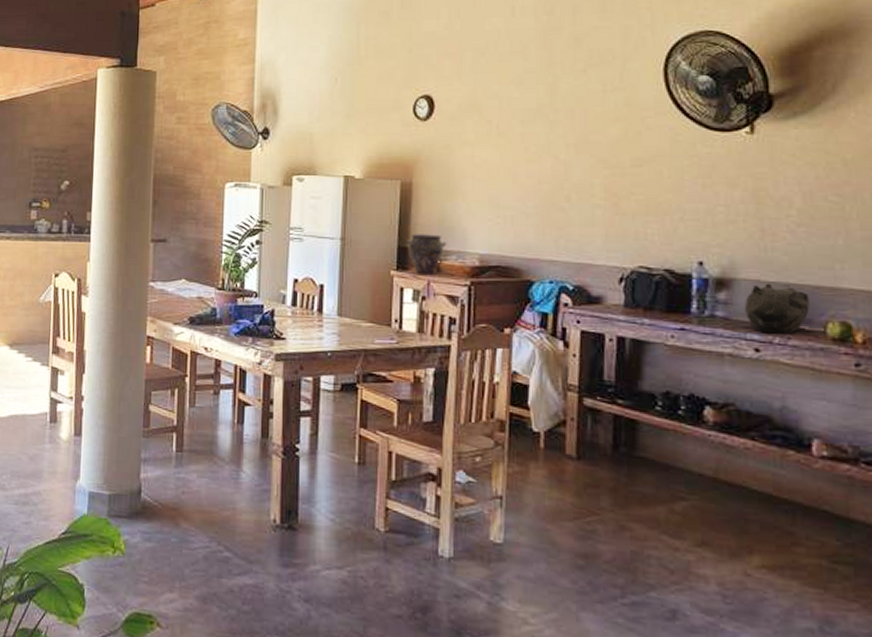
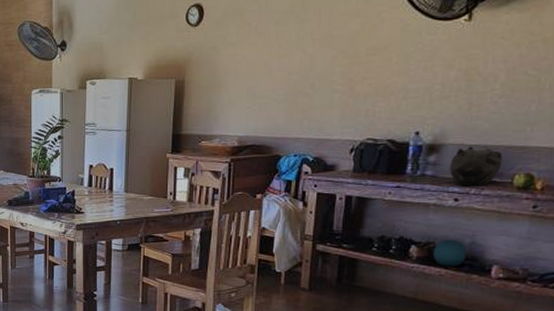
vase: present [406,234,447,276] -> none [179,122,213,157]
ball: none [733,400,778,438] -> present [432,239,467,267]

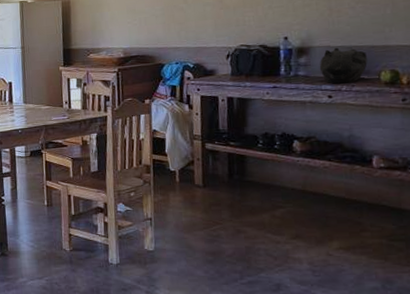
ball: present [432,239,467,267] -> none [315,133,347,159]

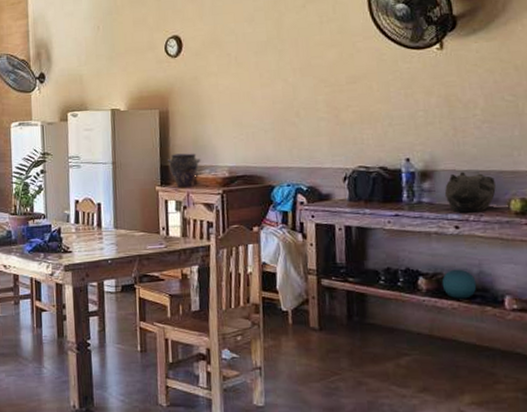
vase: none [68,37,99,69] -> present [166,153,201,189]
ball: none [315,133,347,159] -> present [441,269,477,299]

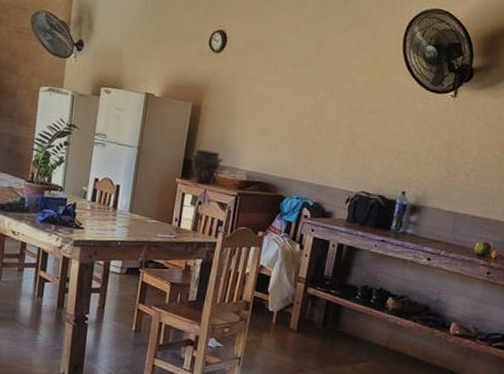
ball: present [441,269,477,299] -> none [405,294,433,321]
backpack: present [444,171,496,214] -> none [426,211,469,250]

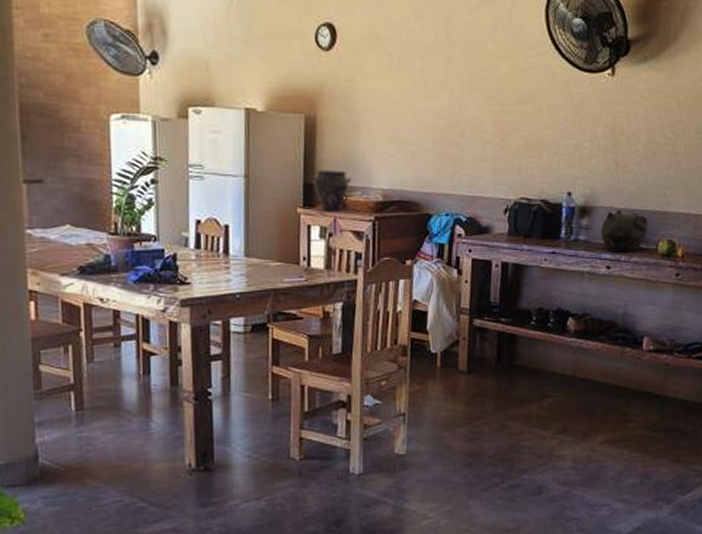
backpack: none [426,211,469,250] -> present [600,209,647,254]

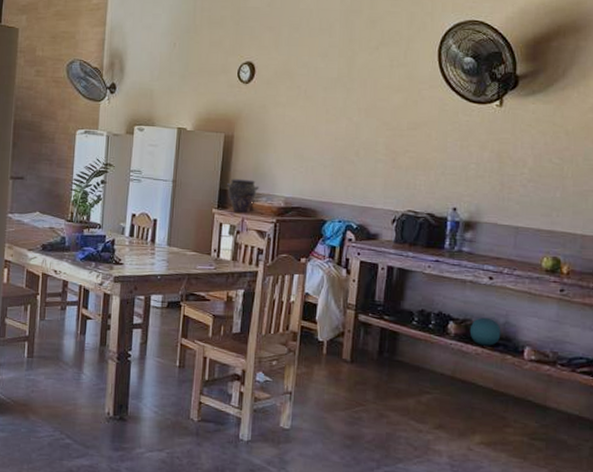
ball: none [589,310,620,340] -> present [469,317,501,346]
backpack: present [600,209,647,254] -> none [484,226,532,267]

